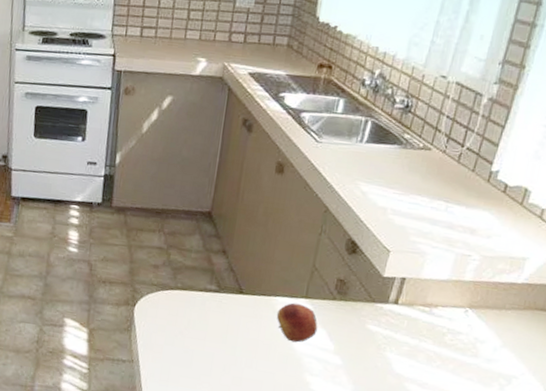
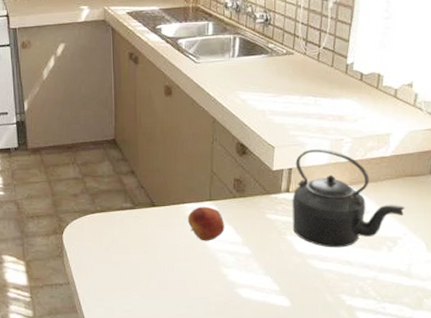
kettle: none [394,260,528,377] -> present [292,149,405,248]

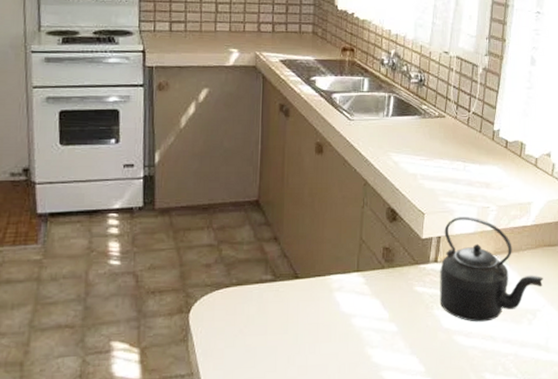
fruit: present [187,206,225,241] -> none [332,278,372,318]

